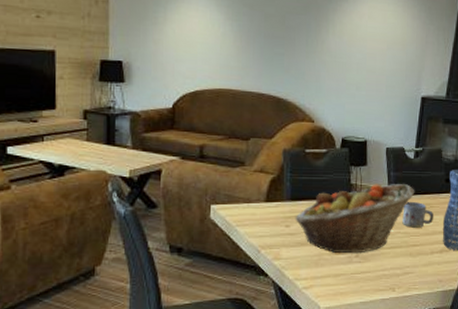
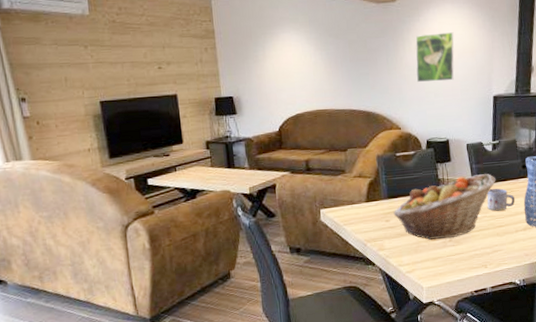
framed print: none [337,17,385,74] -> present [415,32,454,83]

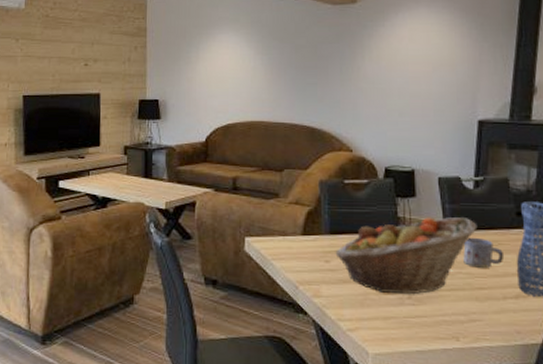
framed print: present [415,32,454,83] -> none [376,41,429,98]

